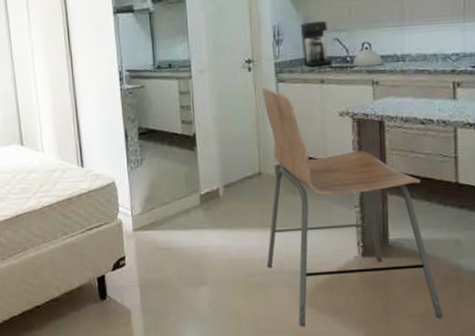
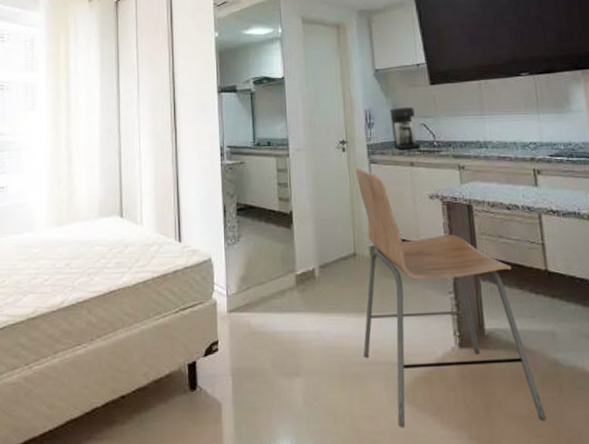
kettle: present [353,41,383,67] -> none [440,128,468,152]

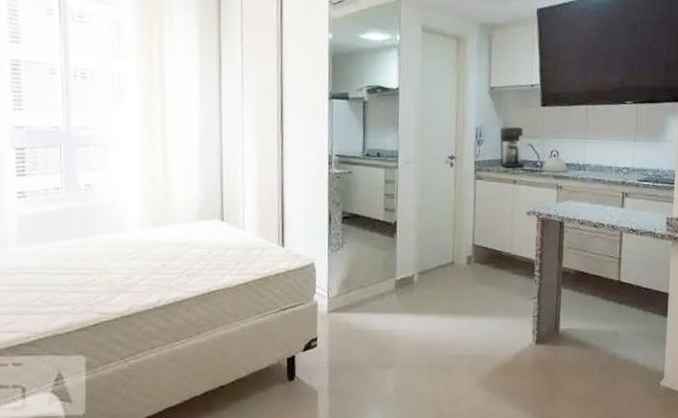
chair: present [355,168,546,428] -> none [451,183,599,409]
kettle: none [440,128,468,152] -> present [542,149,568,172]

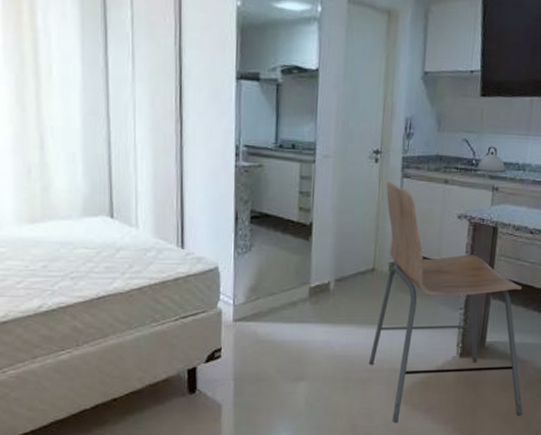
chair: none [451,183,599,409] -> present [368,181,523,423]
coffee maker: present [499,126,525,168] -> none [430,118,459,166]

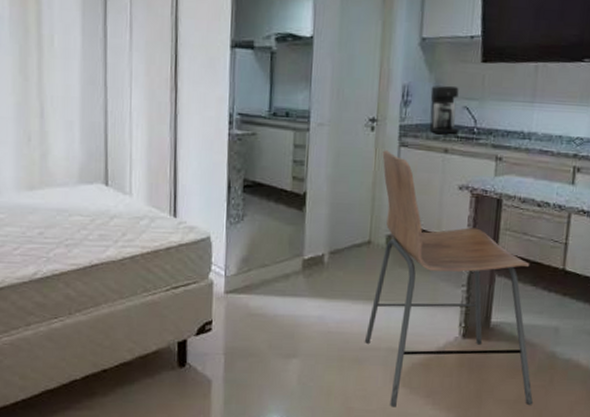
coffee maker: none [430,118,459,166] -> present [429,85,459,135]
kettle: present [478,146,506,172] -> none [479,114,510,141]

